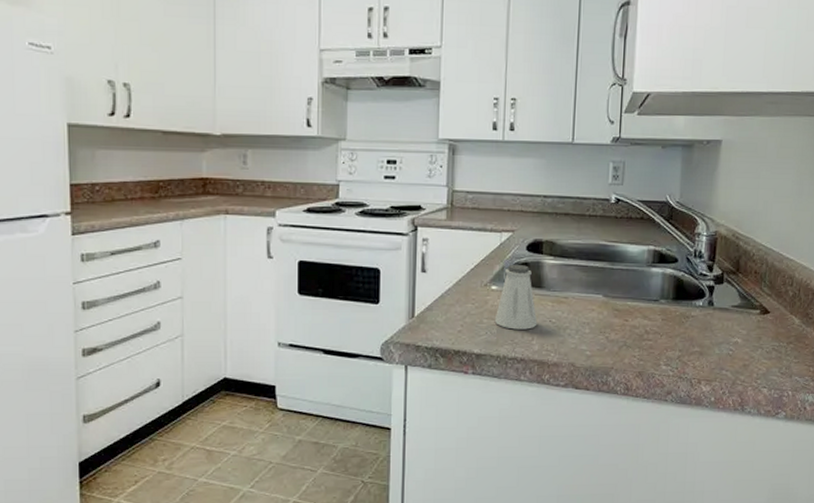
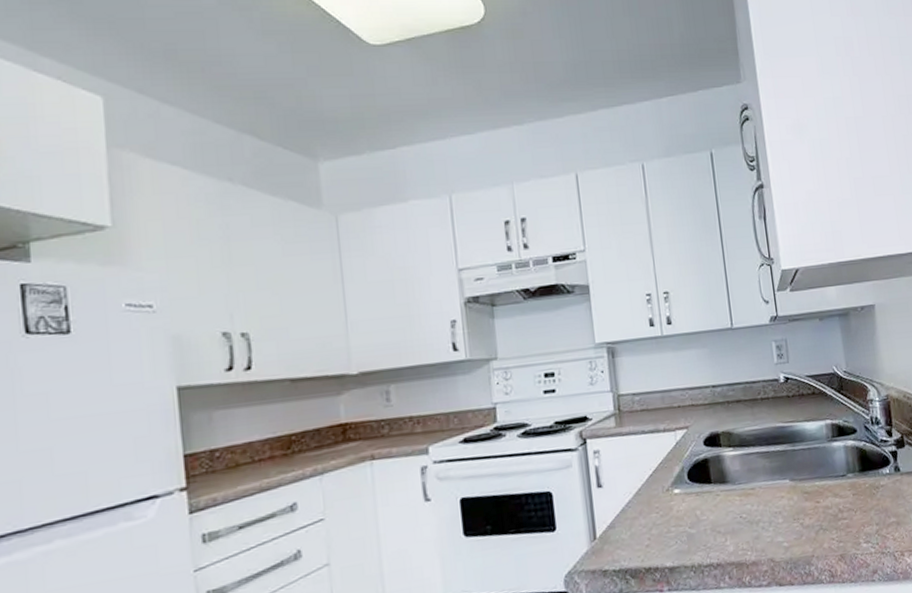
saltshaker: present [494,264,538,330] -> none [682,461,728,534]

